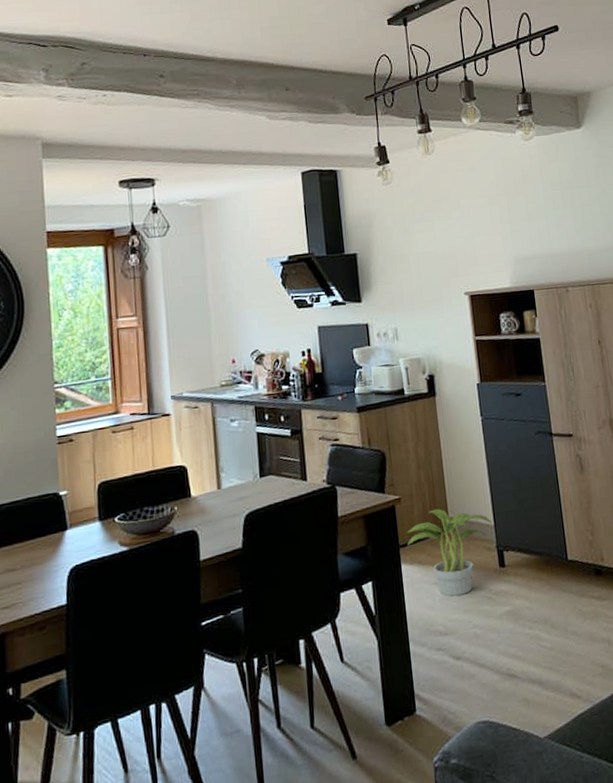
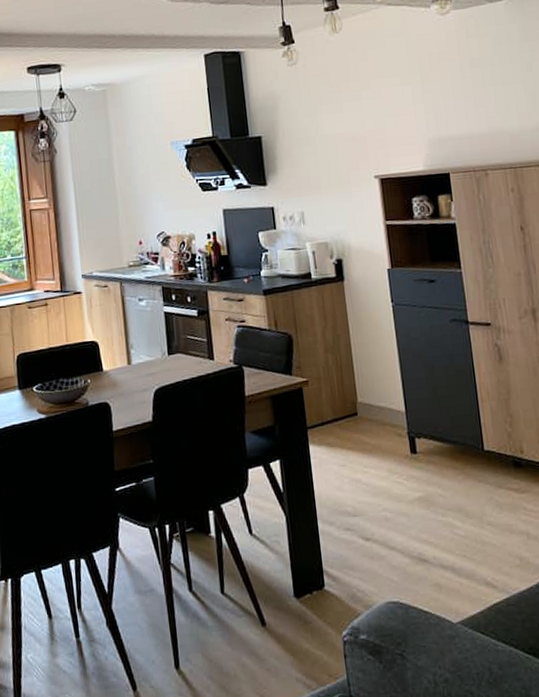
potted plant: present [406,508,492,597] -> none [314,392,403,479]

